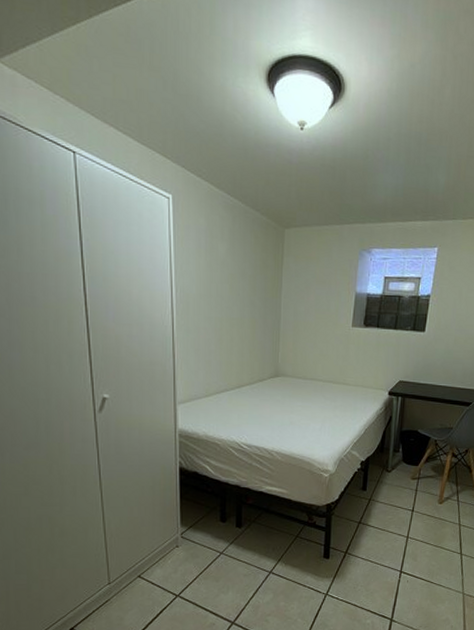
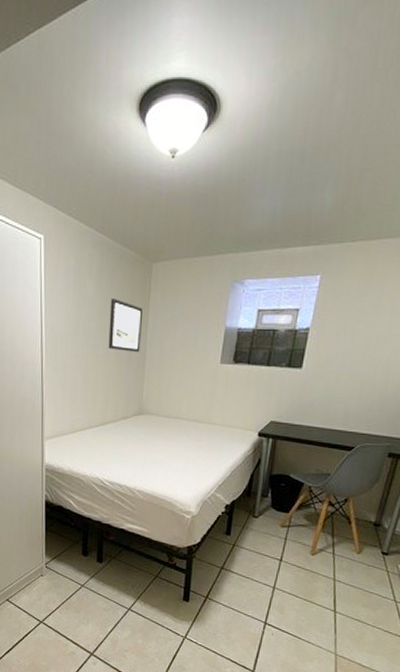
wall art: none [242,262,276,316] -> present [108,298,142,353]

